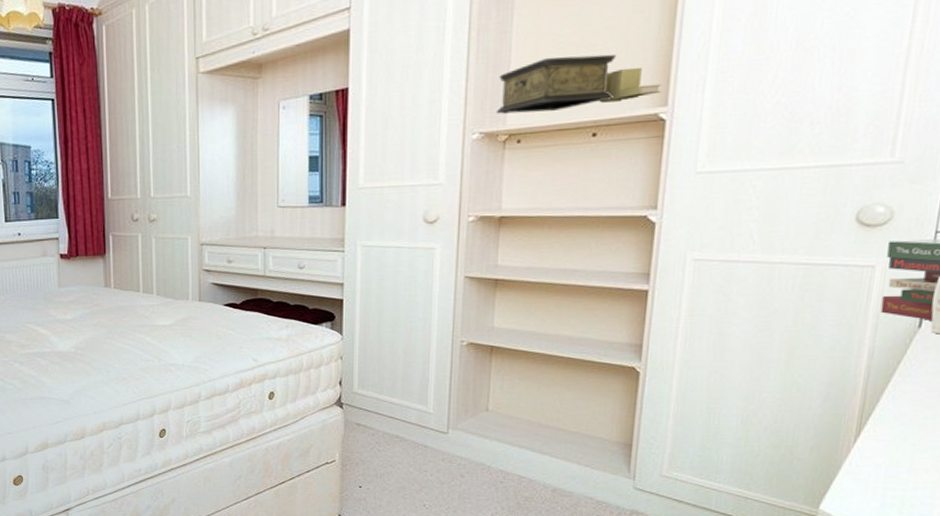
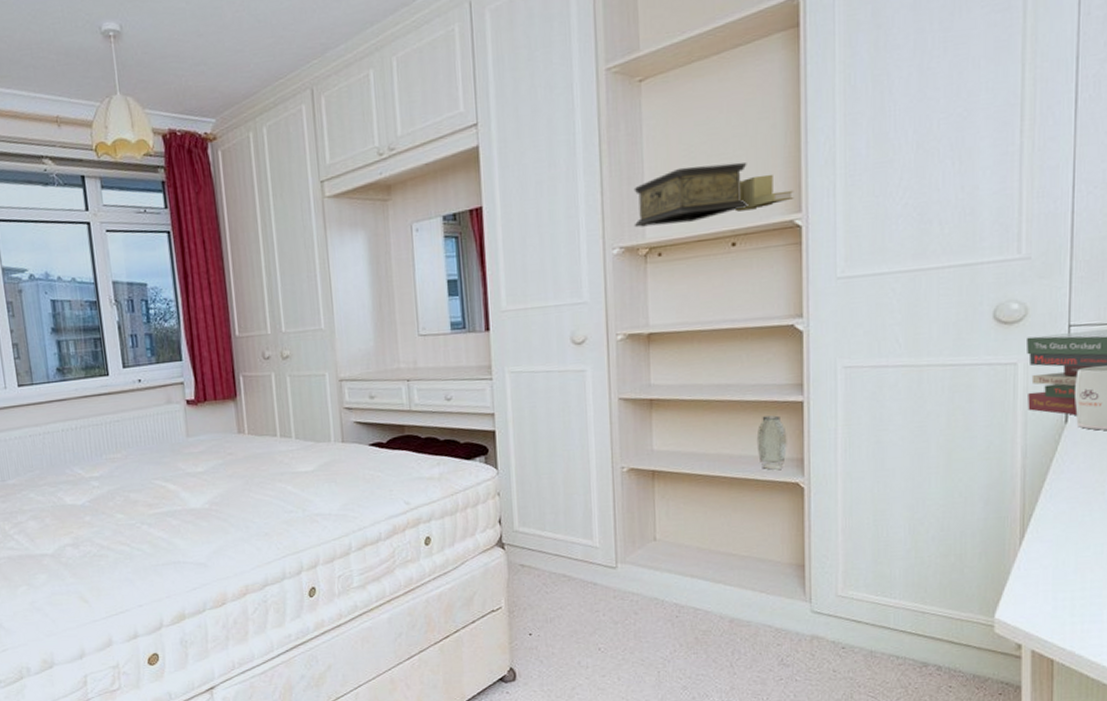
vase: none [596,302,628,353] -> present [756,415,787,470]

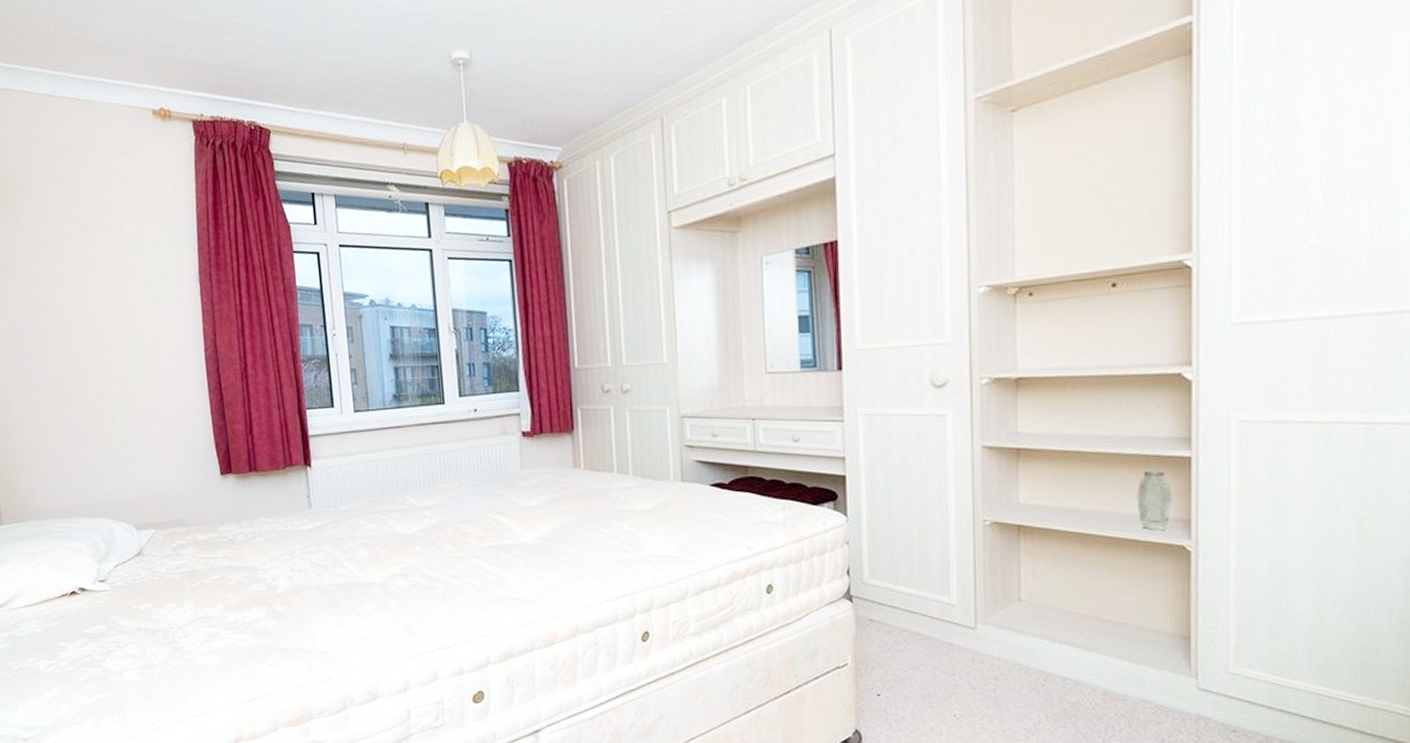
decorative box: present [634,162,748,228] -> none [1002,197,1131,265]
books: present [734,174,794,212] -> none [1115,210,1184,250]

